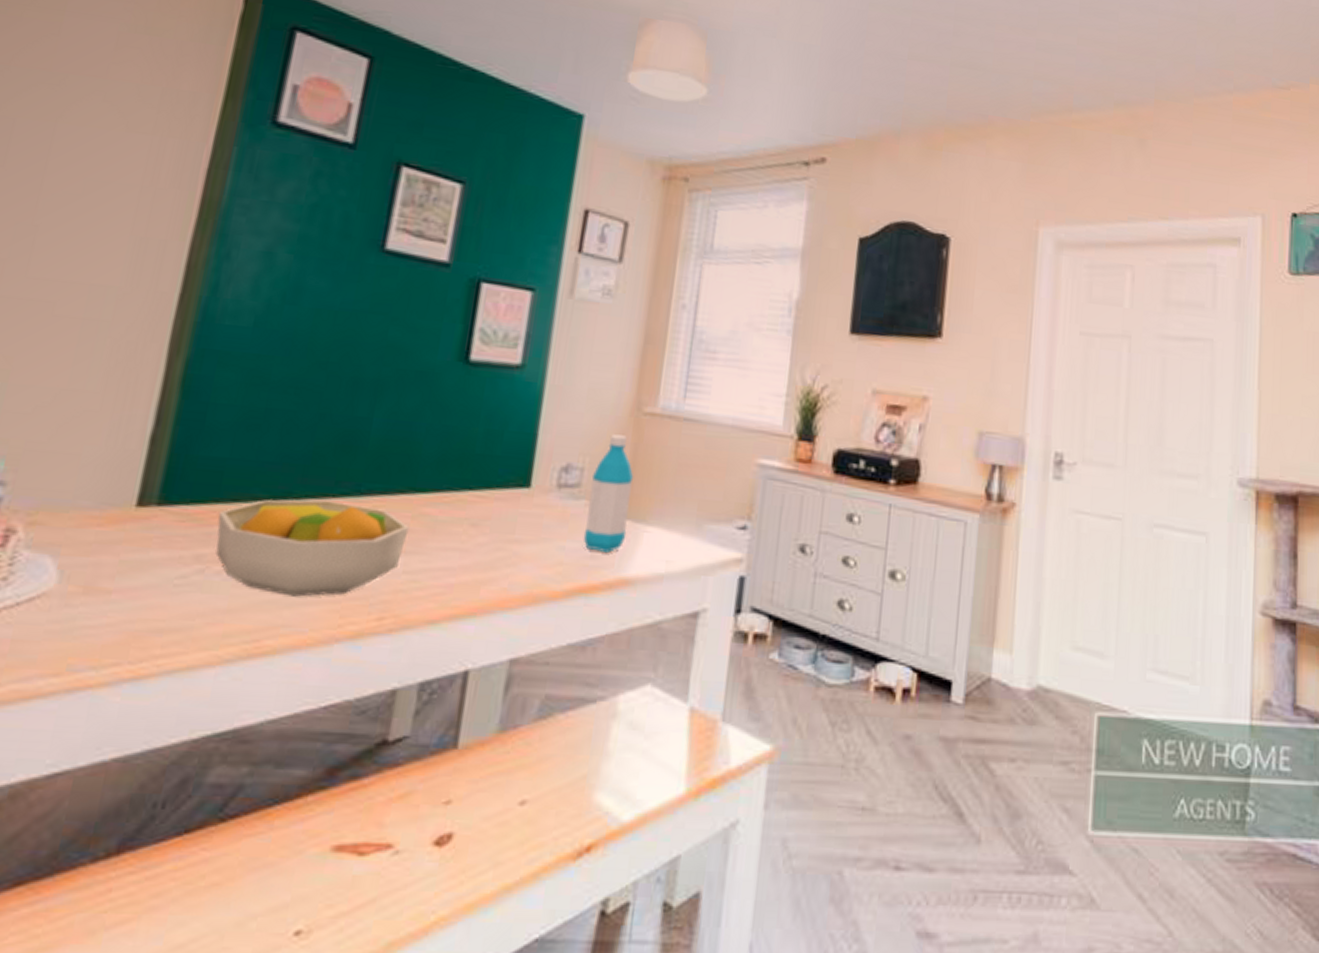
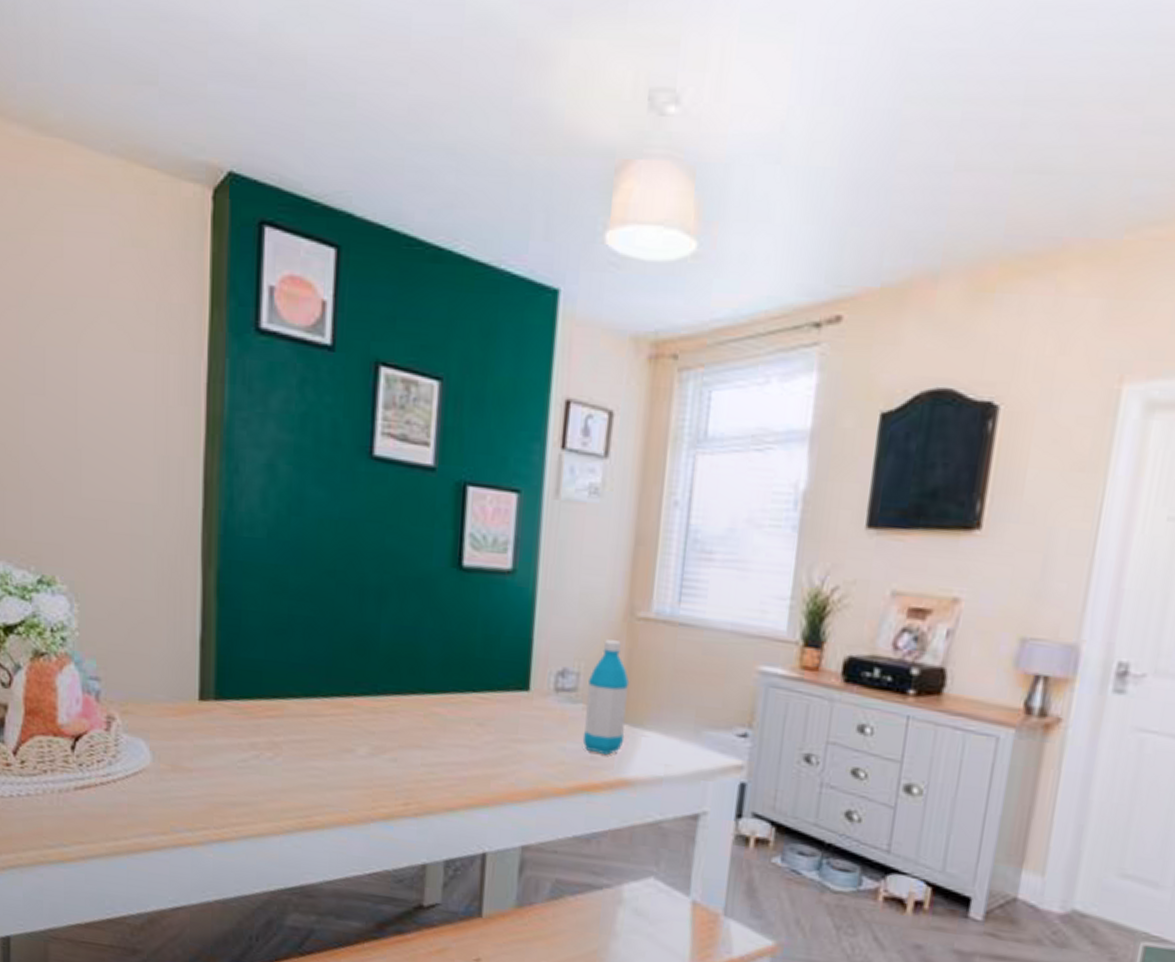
fruit bowl: present [215,499,410,597] -> none [263,697,423,782]

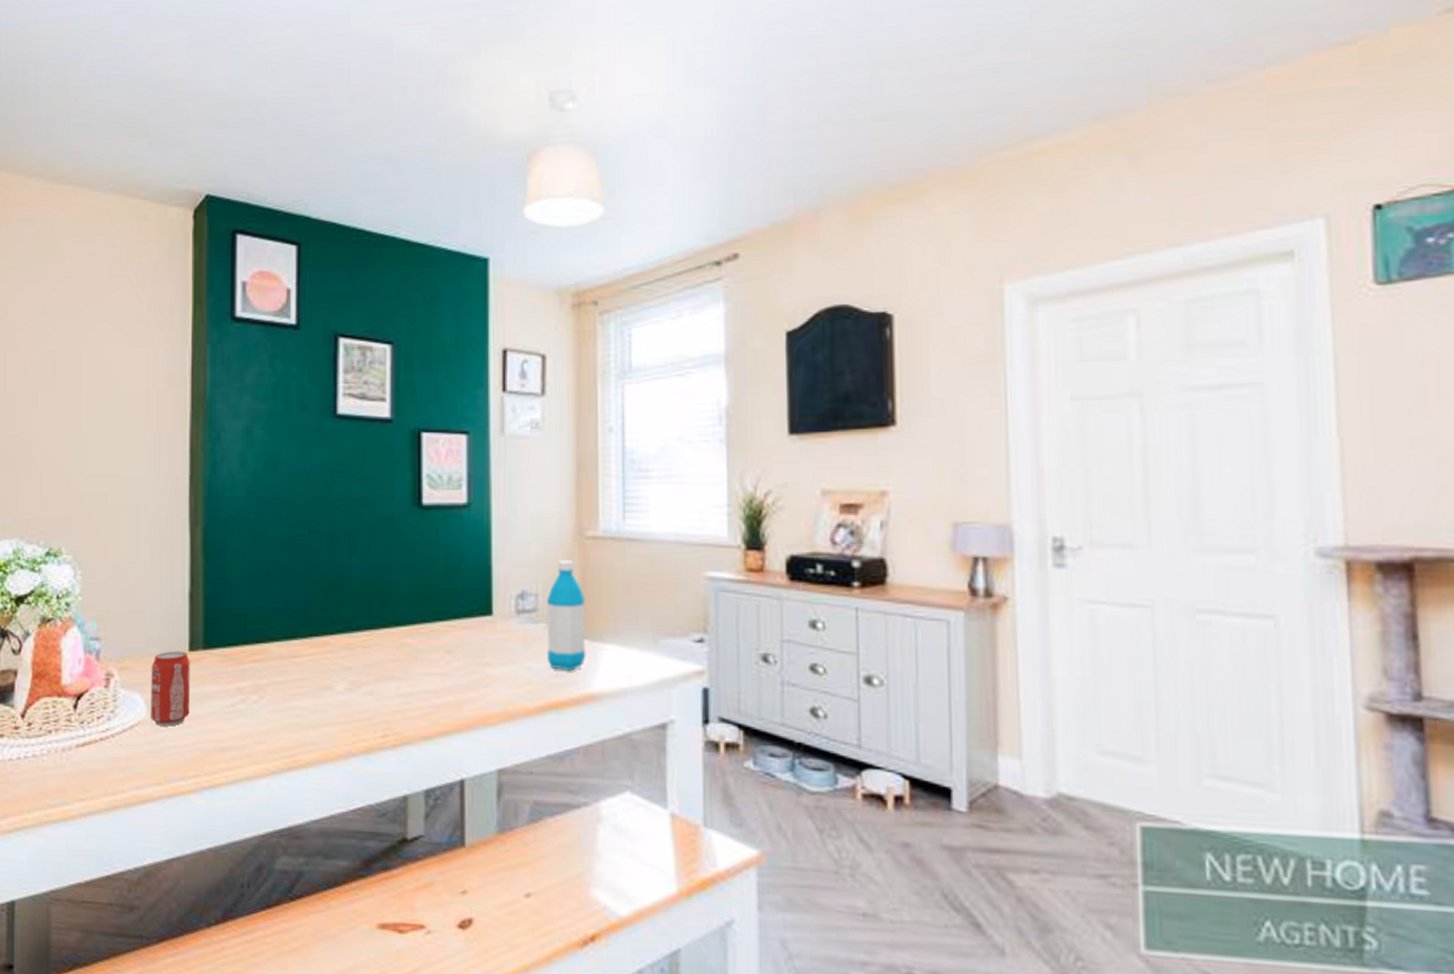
beverage can: none [156,698,201,777] -> present [151,651,191,726]

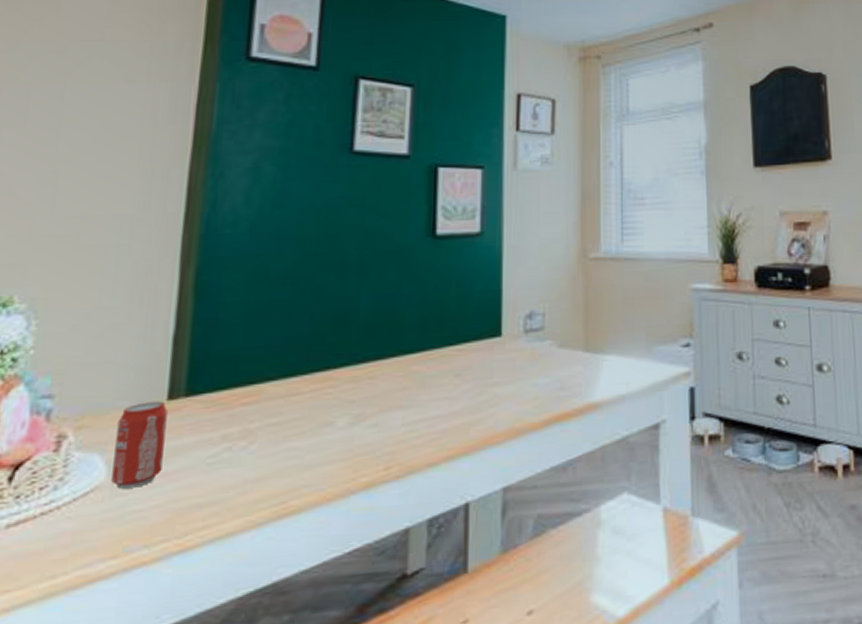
water bottle: present [546,560,586,672] -> none [552,280,589,384]

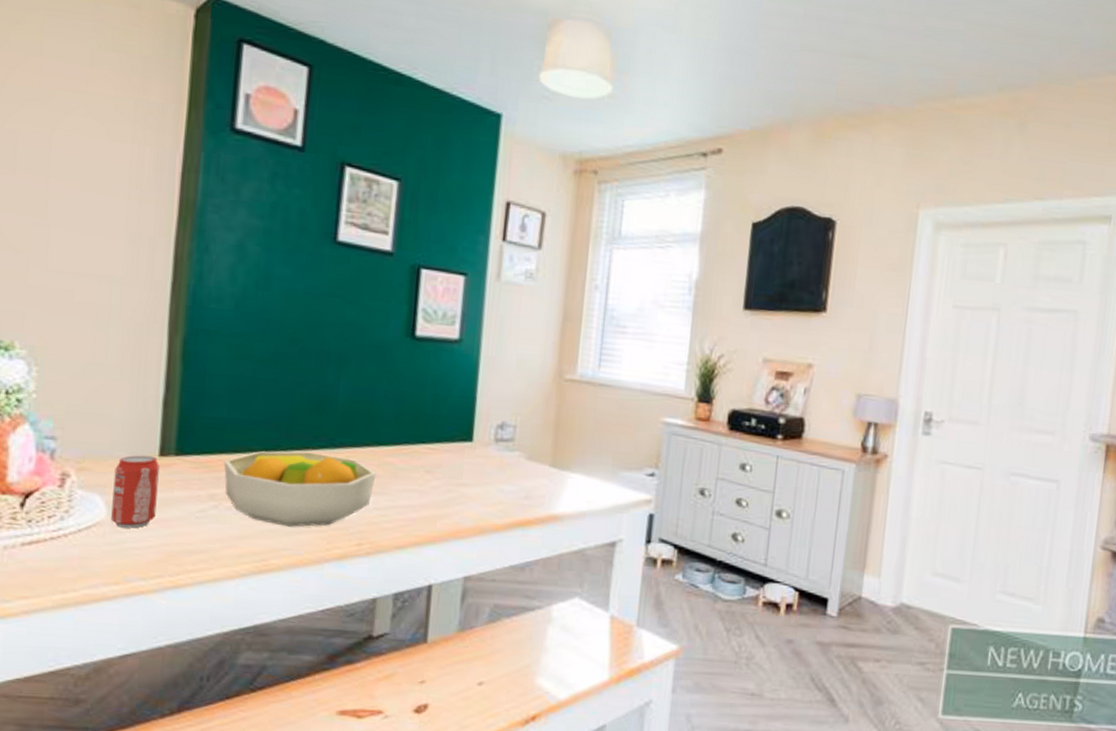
fruit bowl: none [238,371,403,460] -> present [223,451,376,527]

